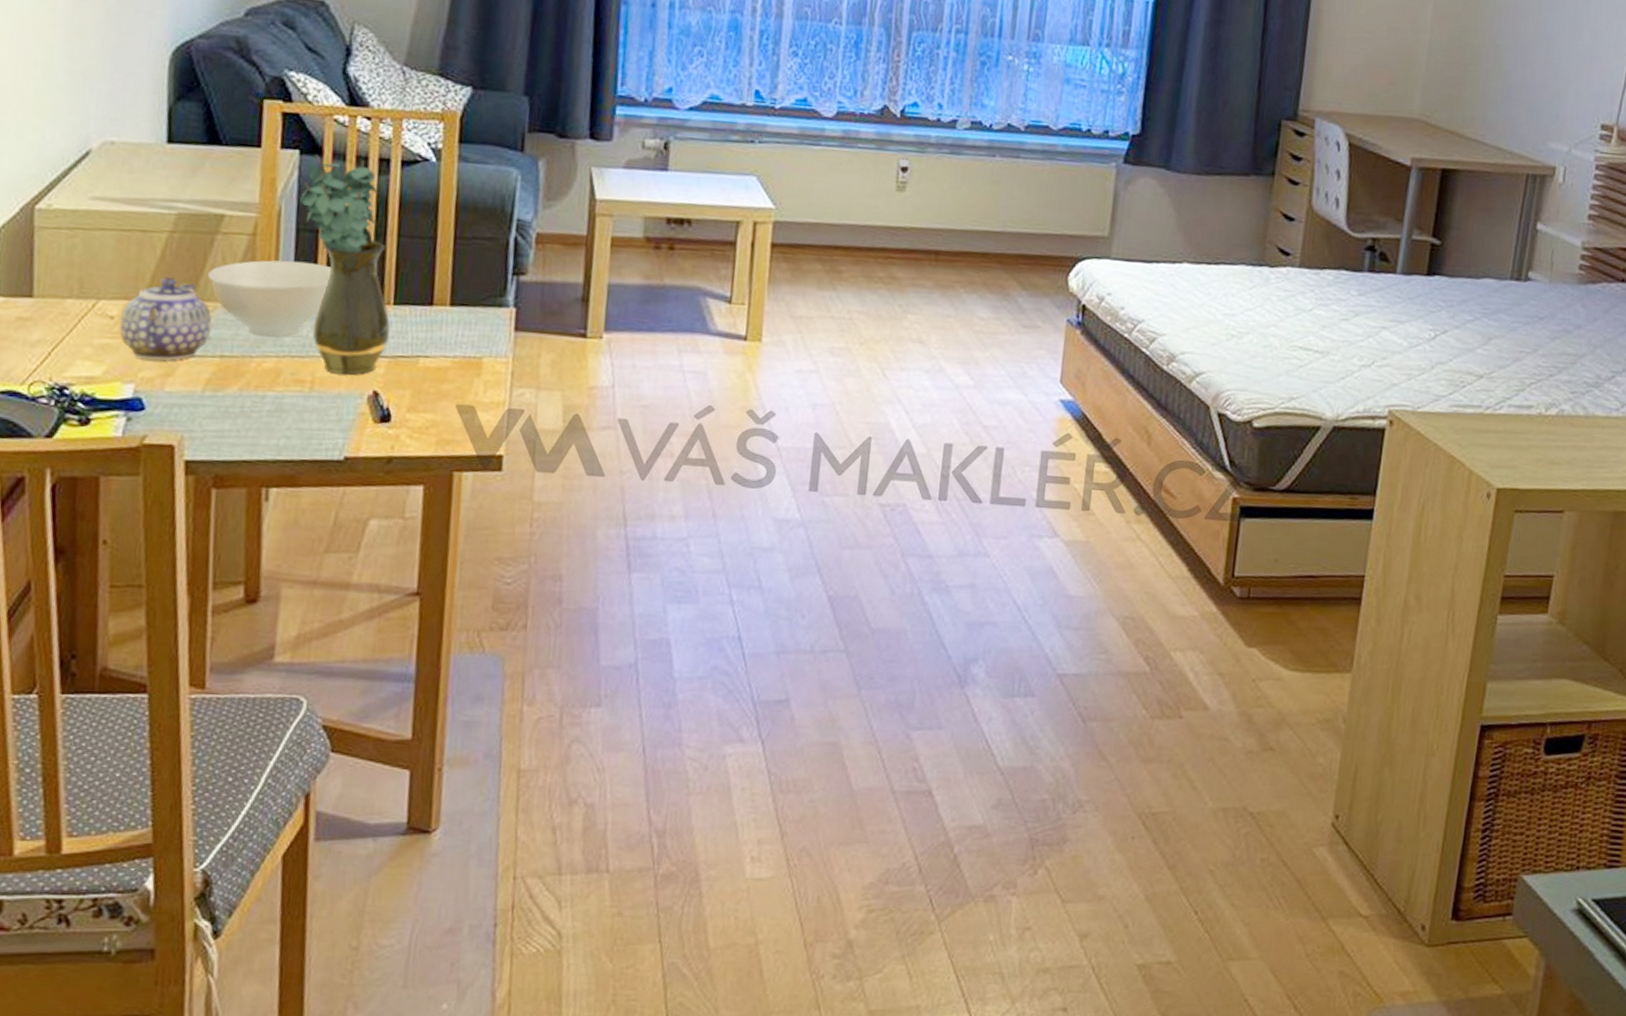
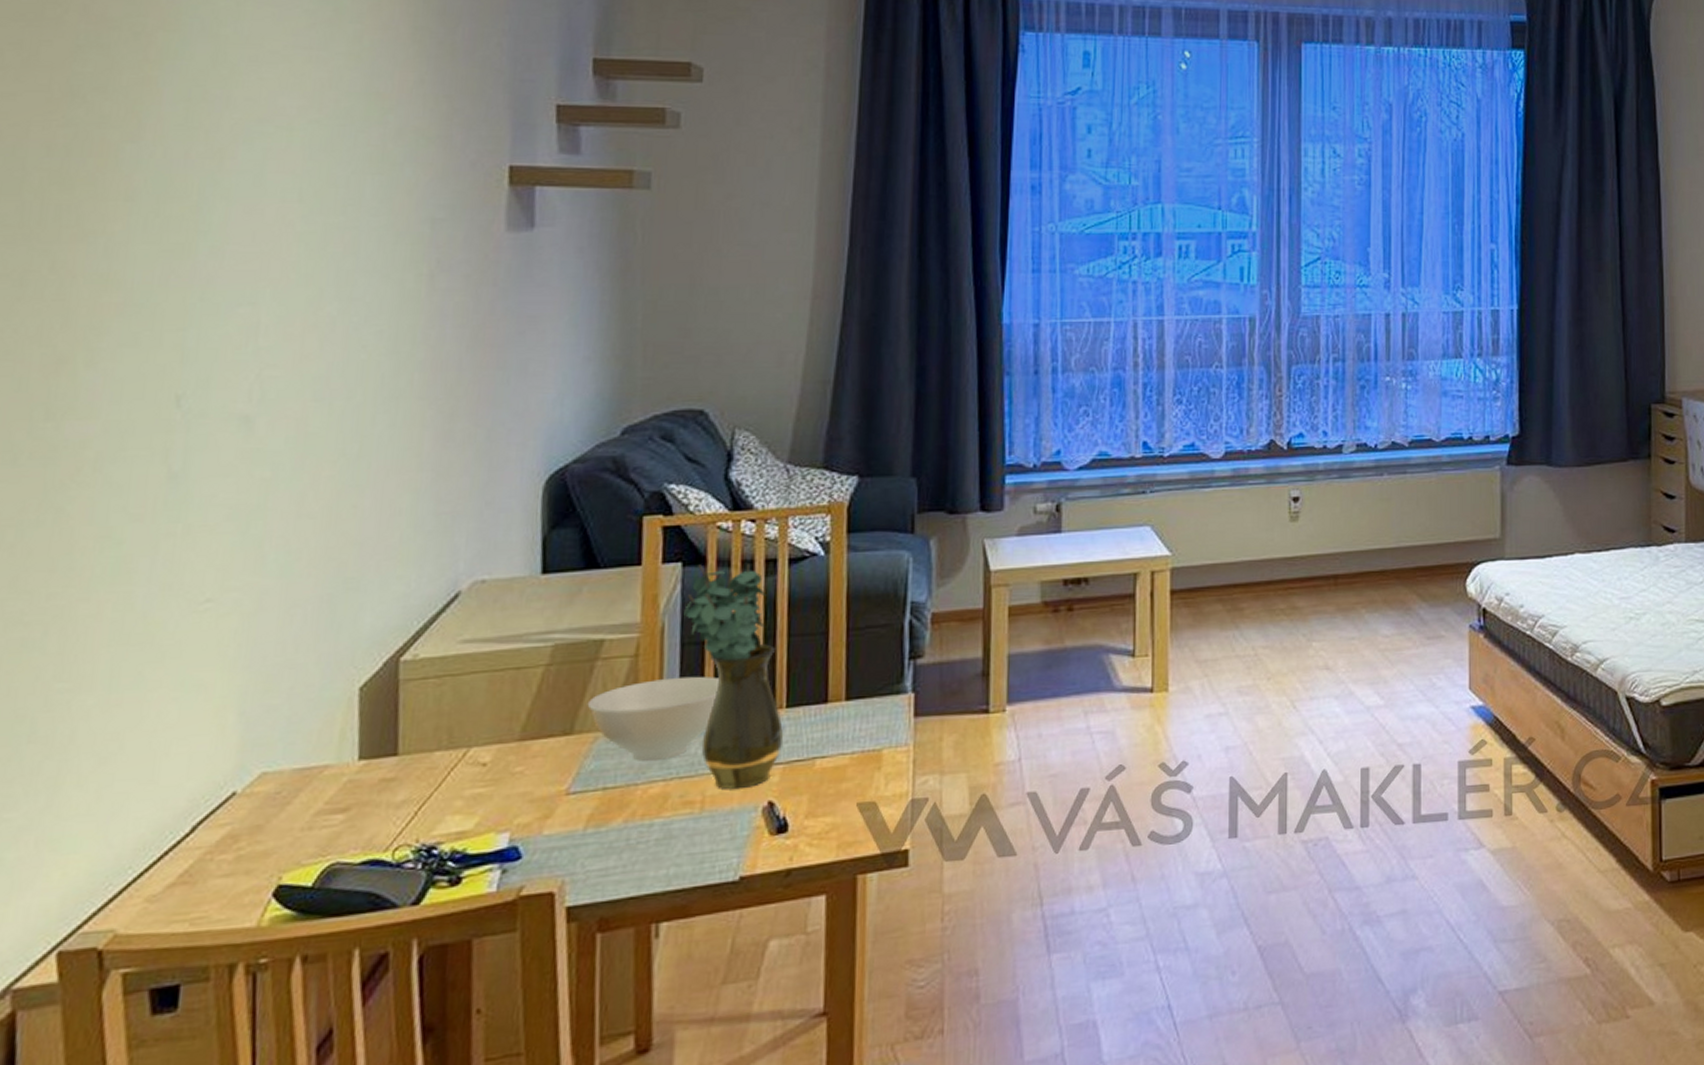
teapot: present [119,277,212,361] -> none [492,713,594,805]

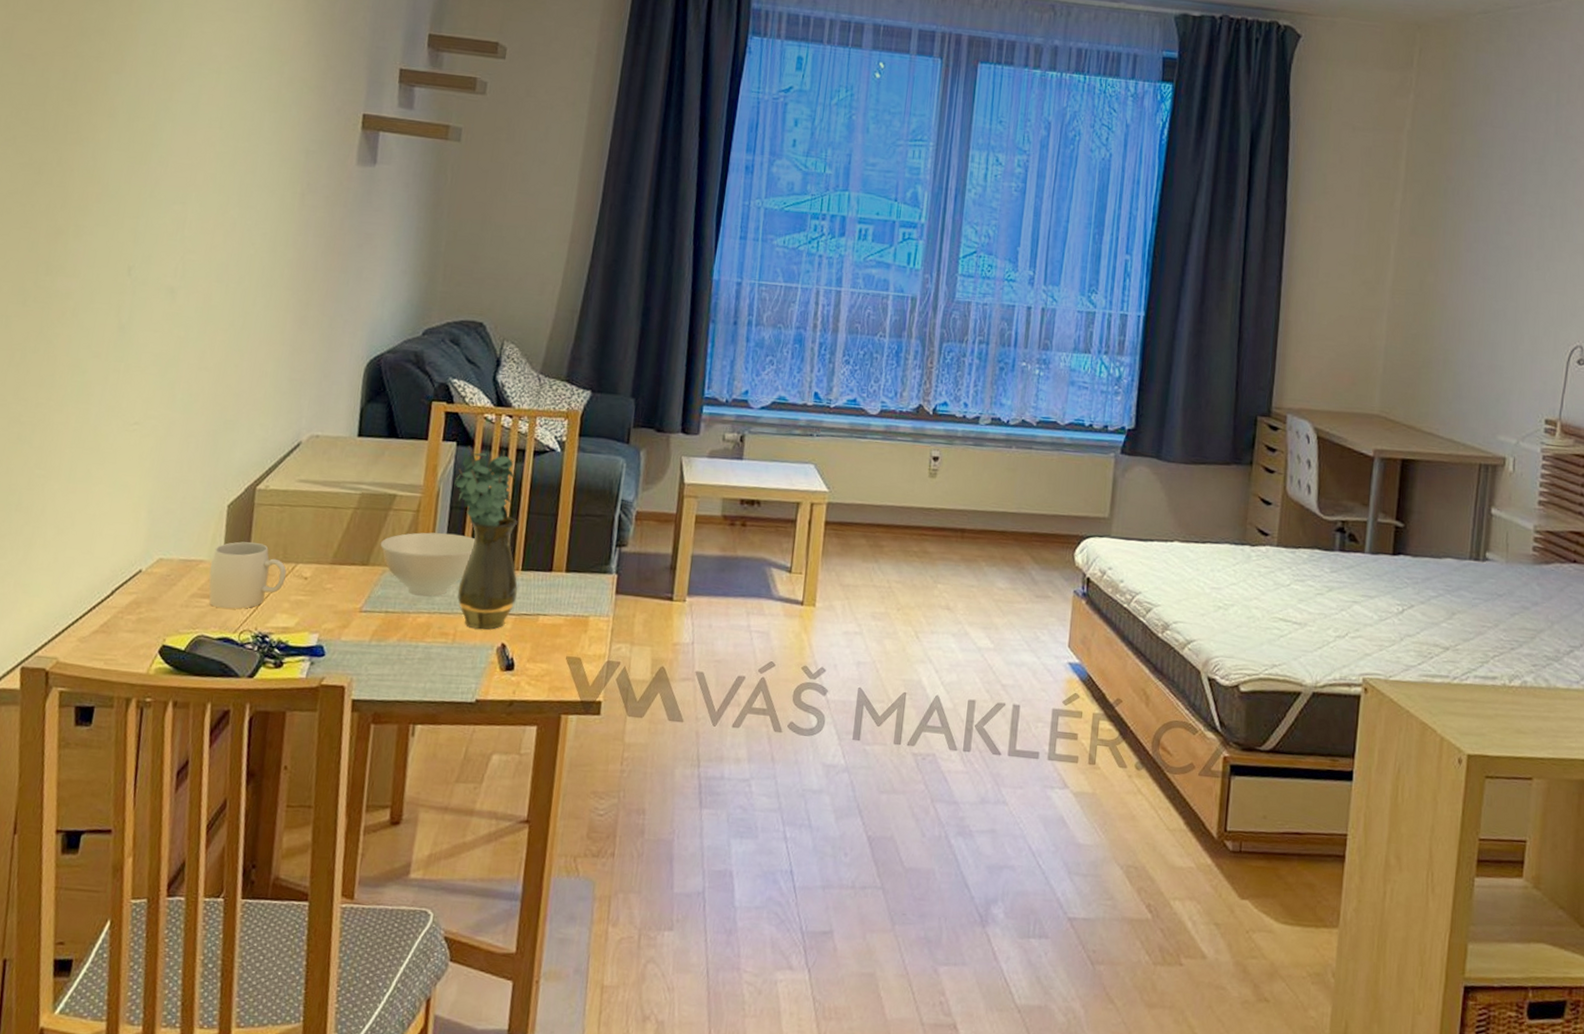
mug: none [339,729,455,824] -> present [208,541,287,610]

